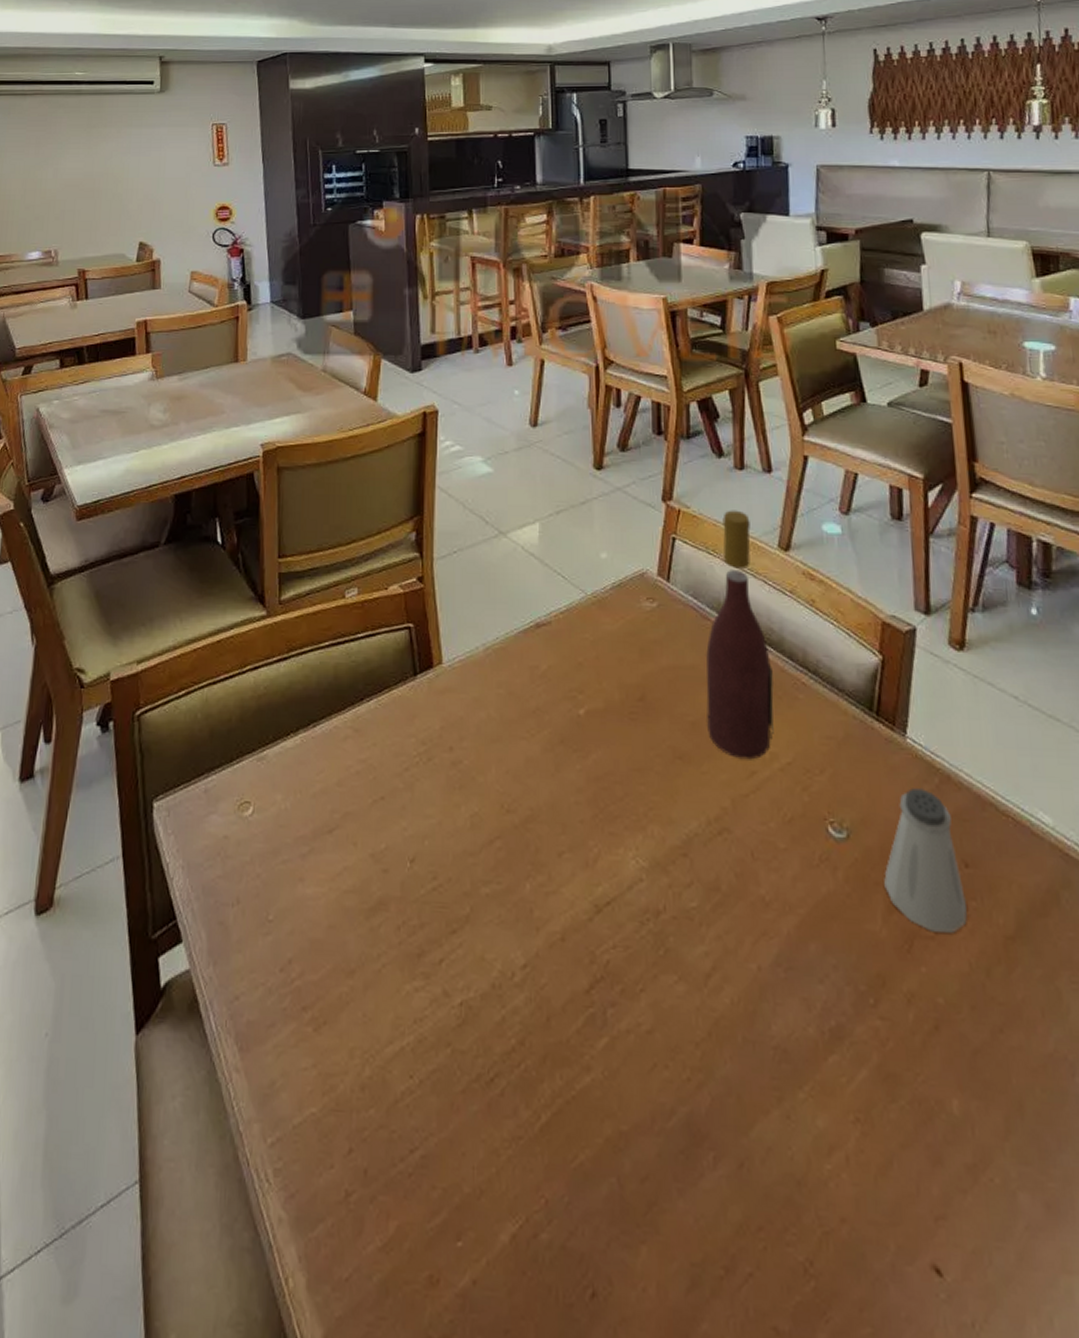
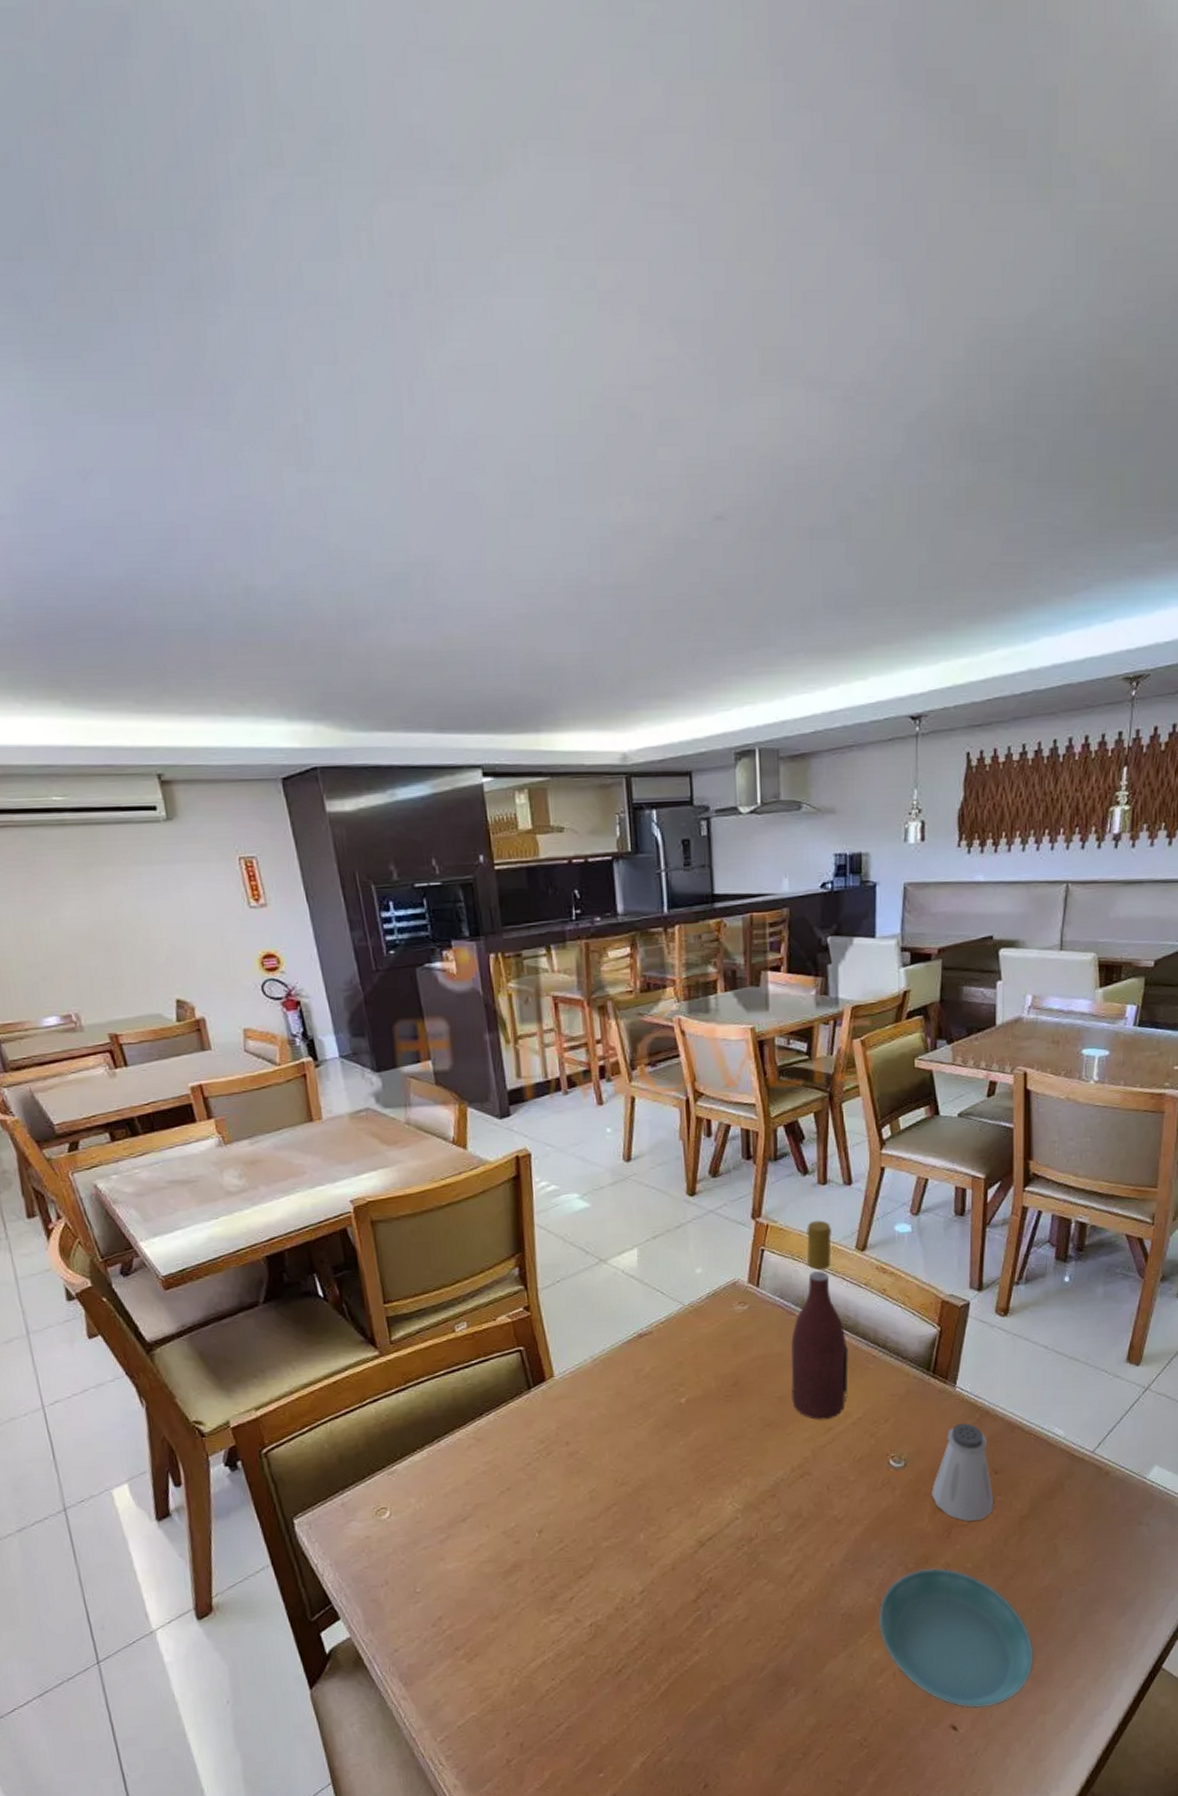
saucer: none [822,994,1046,1246] -> present [878,1567,1034,1709]

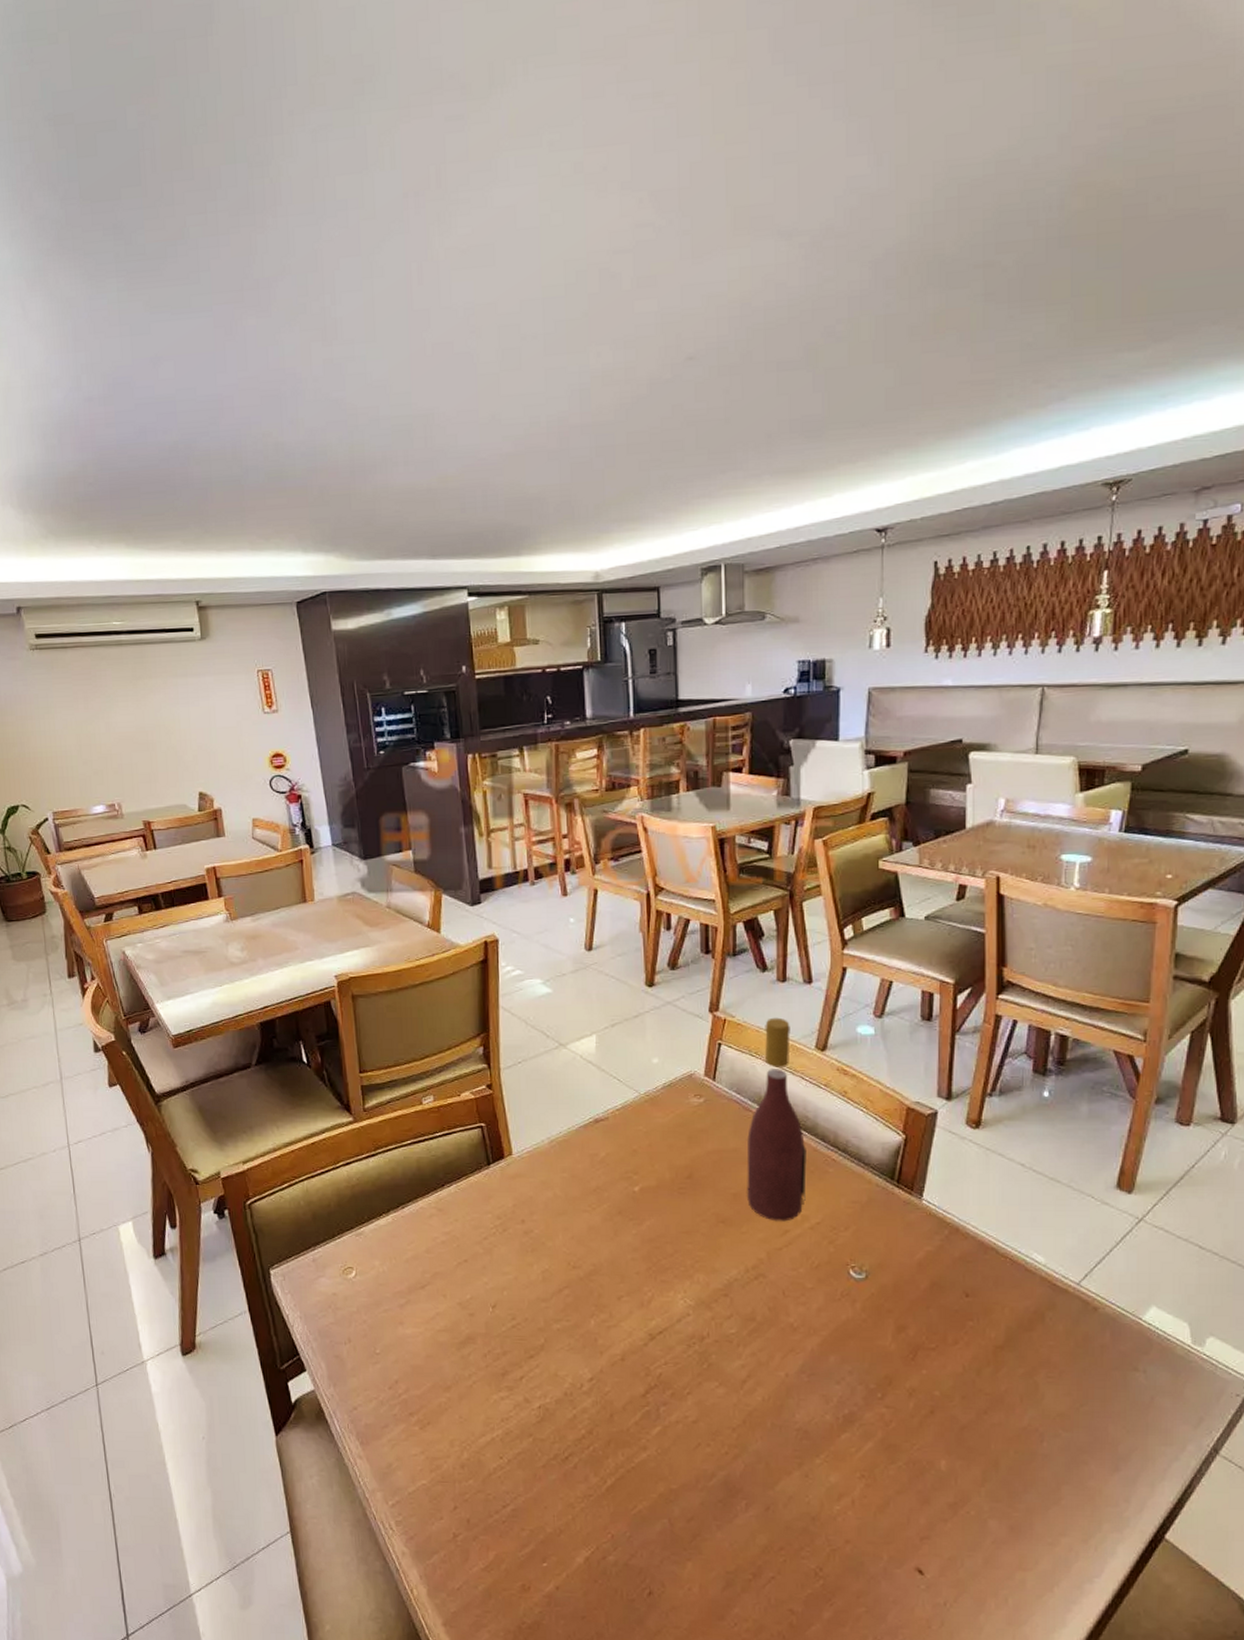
saucer: present [878,1567,1034,1709] -> none [836,1390,1011,1554]
saltshaker: present [932,1423,993,1521] -> none [896,1239,964,1345]

